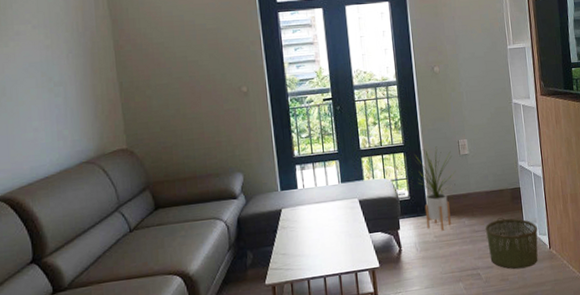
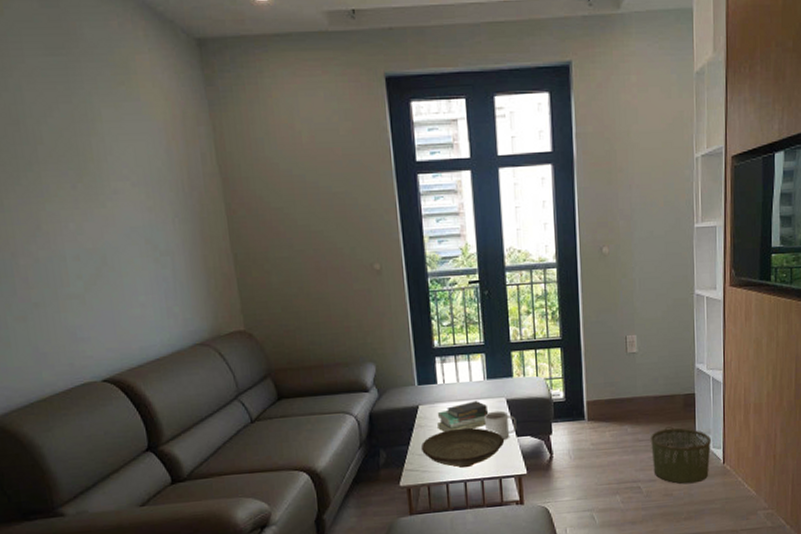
decorative bowl: none [284,227,359,265] -> present [420,427,505,468]
books: none [297,202,344,232] -> present [436,401,489,432]
mug: none [340,210,369,237] -> present [485,410,517,440]
house plant: present [414,146,456,231] -> none [573,342,621,438]

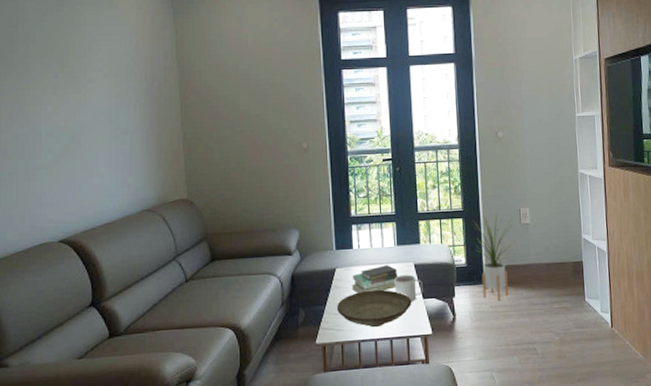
house plant: none [573,342,621,438] -> present [473,214,516,301]
basket: present [651,425,712,484] -> none [544,290,600,347]

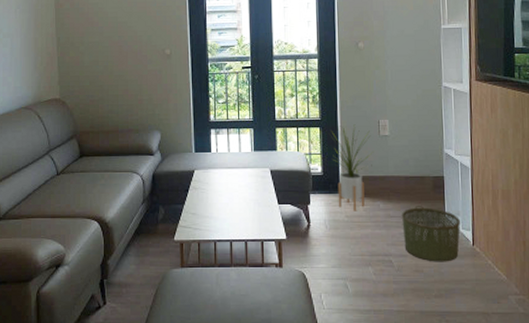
decorative bowl: present [336,289,412,328] -> none [194,192,268,229]
books: present [351,265,398,293] -> none [208,170,254,195]
mug: present [394,274,423,301] -> none [251,179,279,206]
basket: none [544,290,600,347] -> present [402,204,461,262]

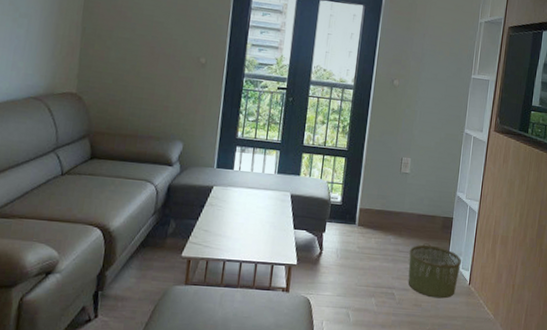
house plant: present [331,124,374,211] -> none [352,158,394,243]

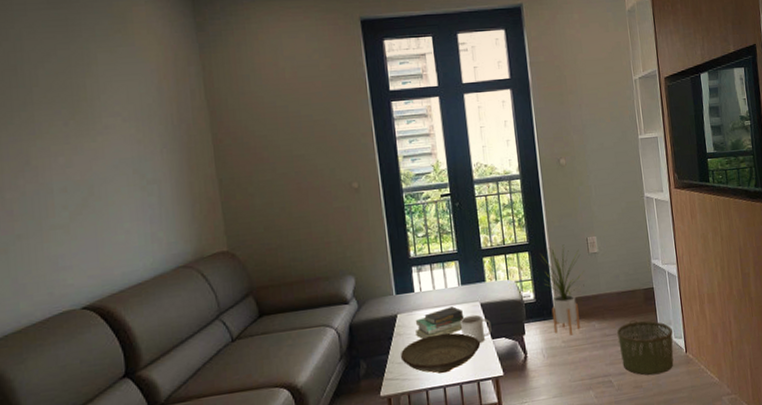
decorative bowl: none [207,212,283,250] -> present [400,333,481,374]
books: none [225,190,274,216] -> present [414,306,465,339]
mug: none [268,202,296,230] -> present [460,314,492,343]
house plant: none [352,158,394,243] -> present [540,244,585,336]

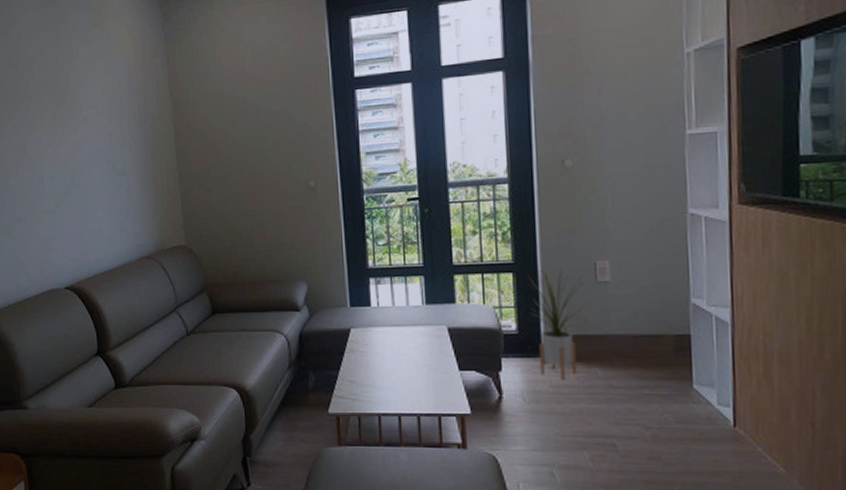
decorative bowl: present [400,333,481,374] -> none [351,356,445,401]
books: present [414,306,465,339] -> none [369,327,427,359]
mug: present [460,314,492,343] -> none [423,340,460,373]
basket: present [617,319,674,375] -> none [630,372,717,448]

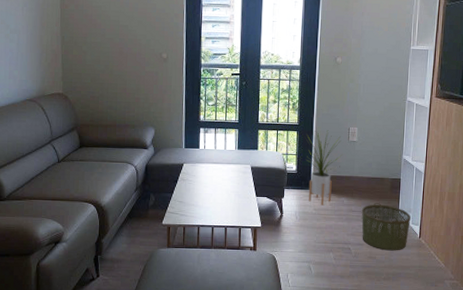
basket: none [630,372,717,448] -> present [361,202,412,251]

